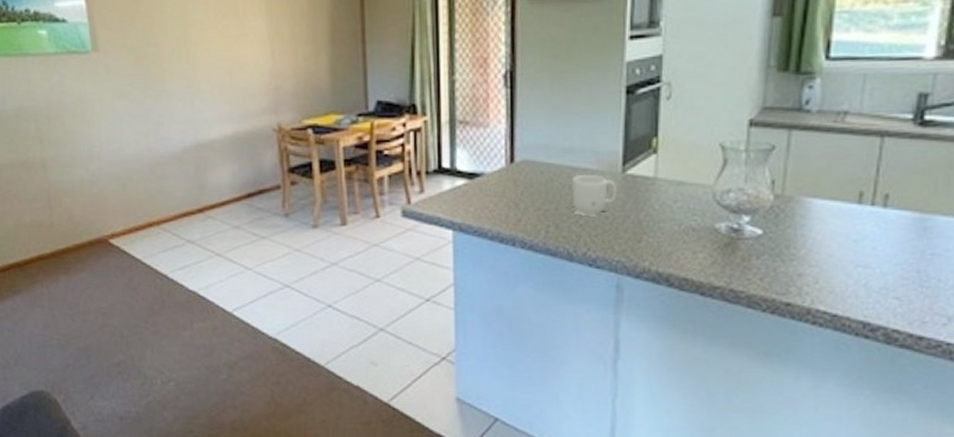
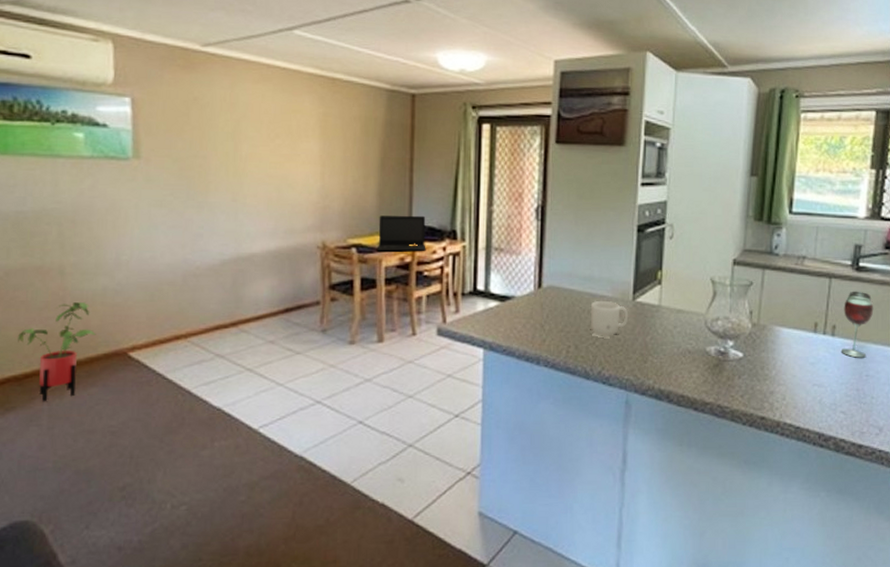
house plant: none [14,194,79,285] -> present [17,302,96,401]
laptop: none [333,90,385,131] -> present [378,215,426,252]
wineglass: none [897,151,944,233] -> present [842,291,874,358]

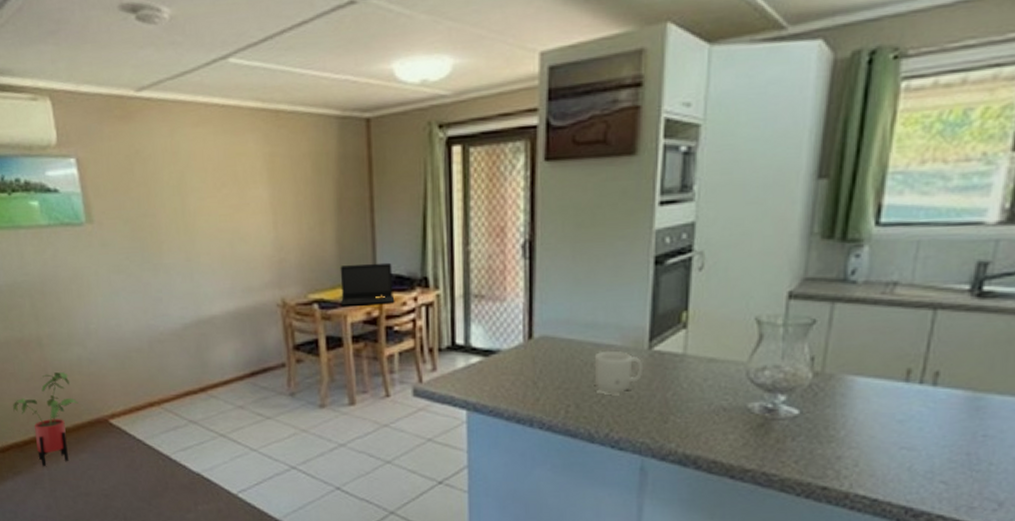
wineglass: present [842,291,874,358] -> none [946,324,1003,413]

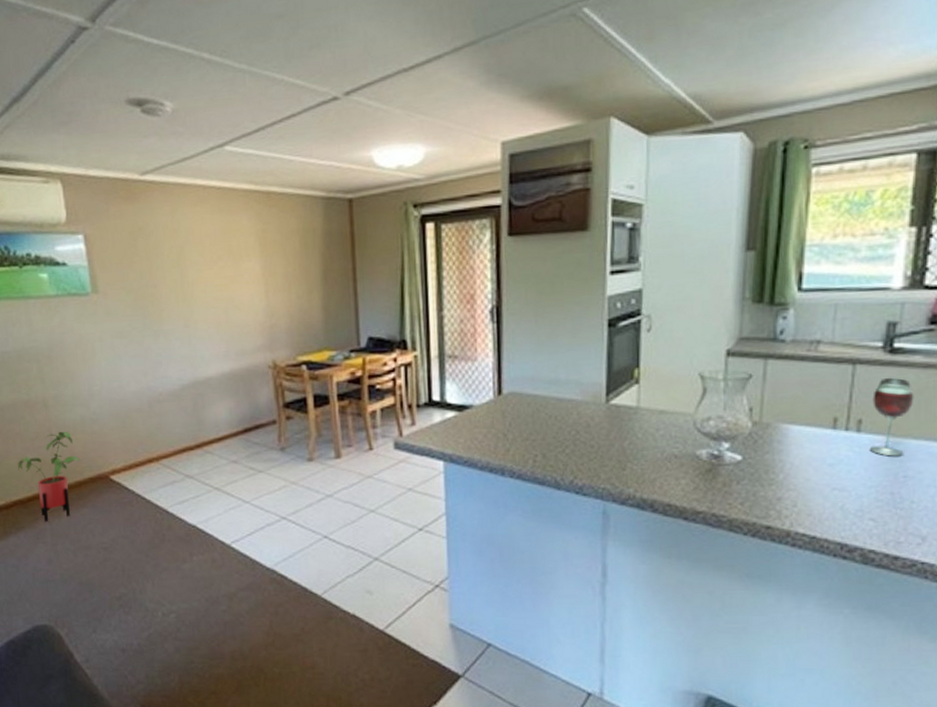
laptop: present [340,262,395,306] -> none [326,327,377,367]
mug: present [594,350,644,394] -> none [557,404,602,444]
wineglass: none [946,324,1003,413] -> present [870,377,914,456]

